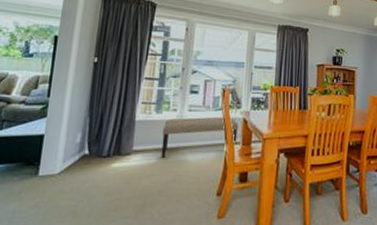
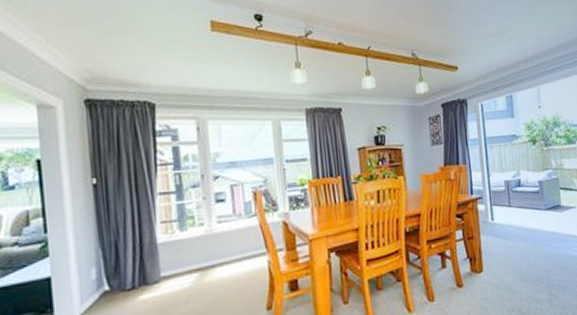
bench: present [161,117,239,159] -> none [191,222,280,281]

